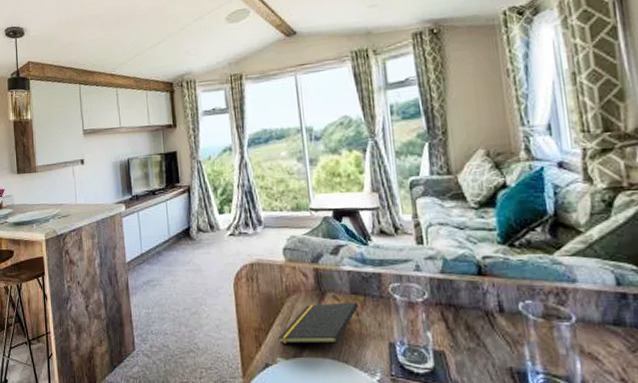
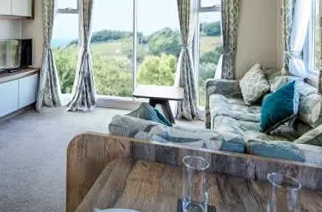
notepad: present [278,302,359,344] -> none [97,168,160,199]

